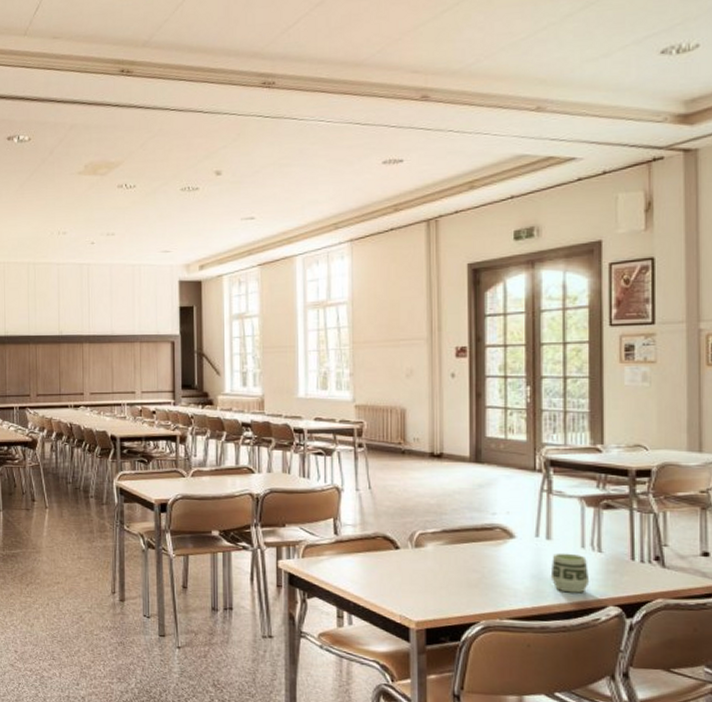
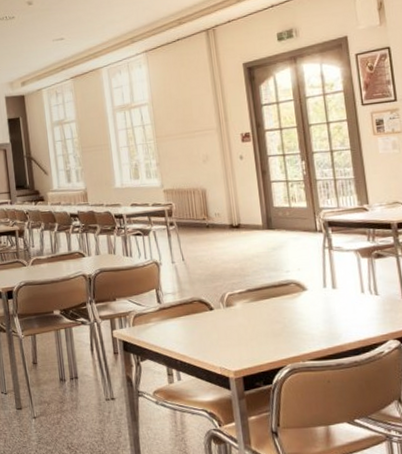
cup: present [550,553,590,593] -> none [339,298,372,333]

